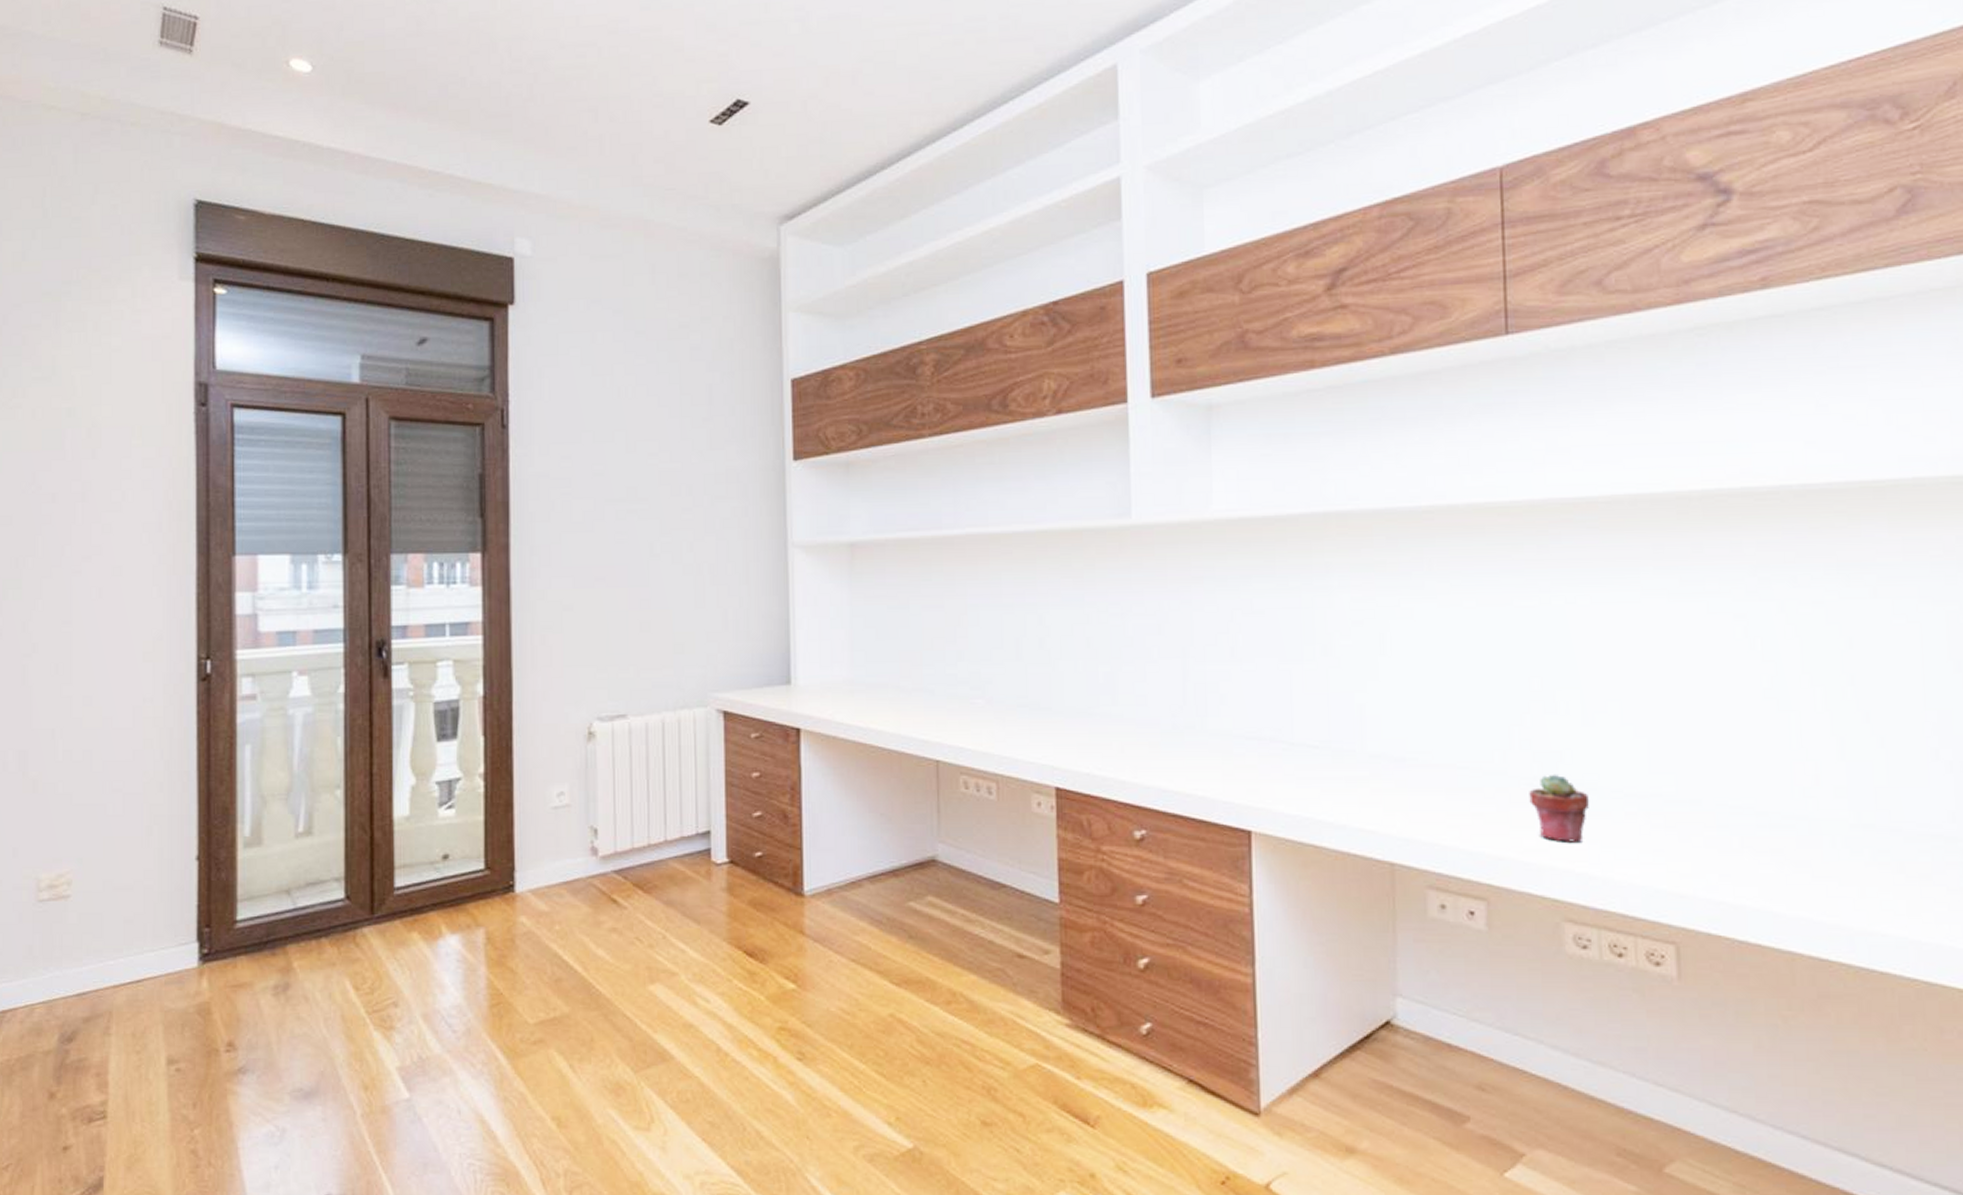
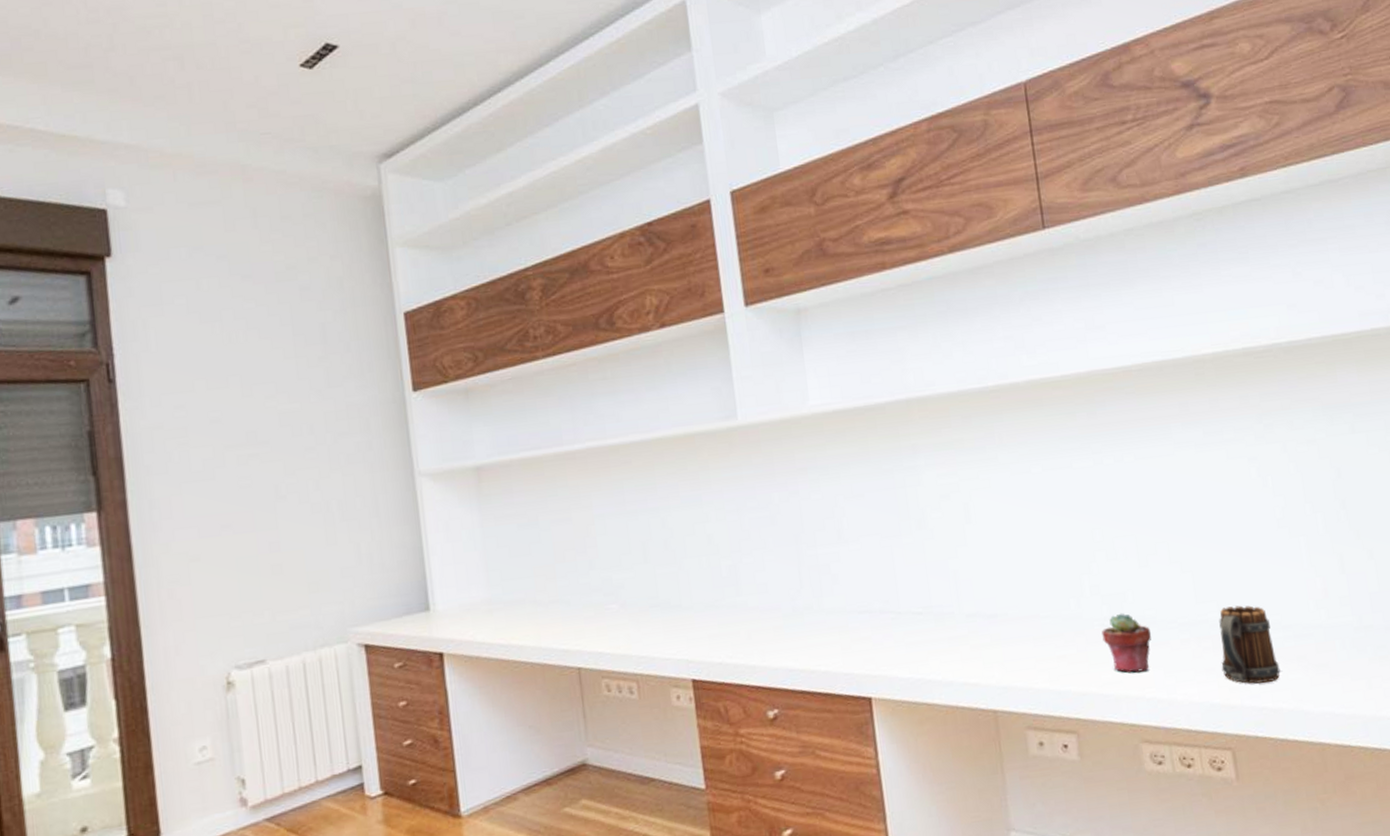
mug: none [1673,782,1748,875] -> present [1219,605,1281,685]

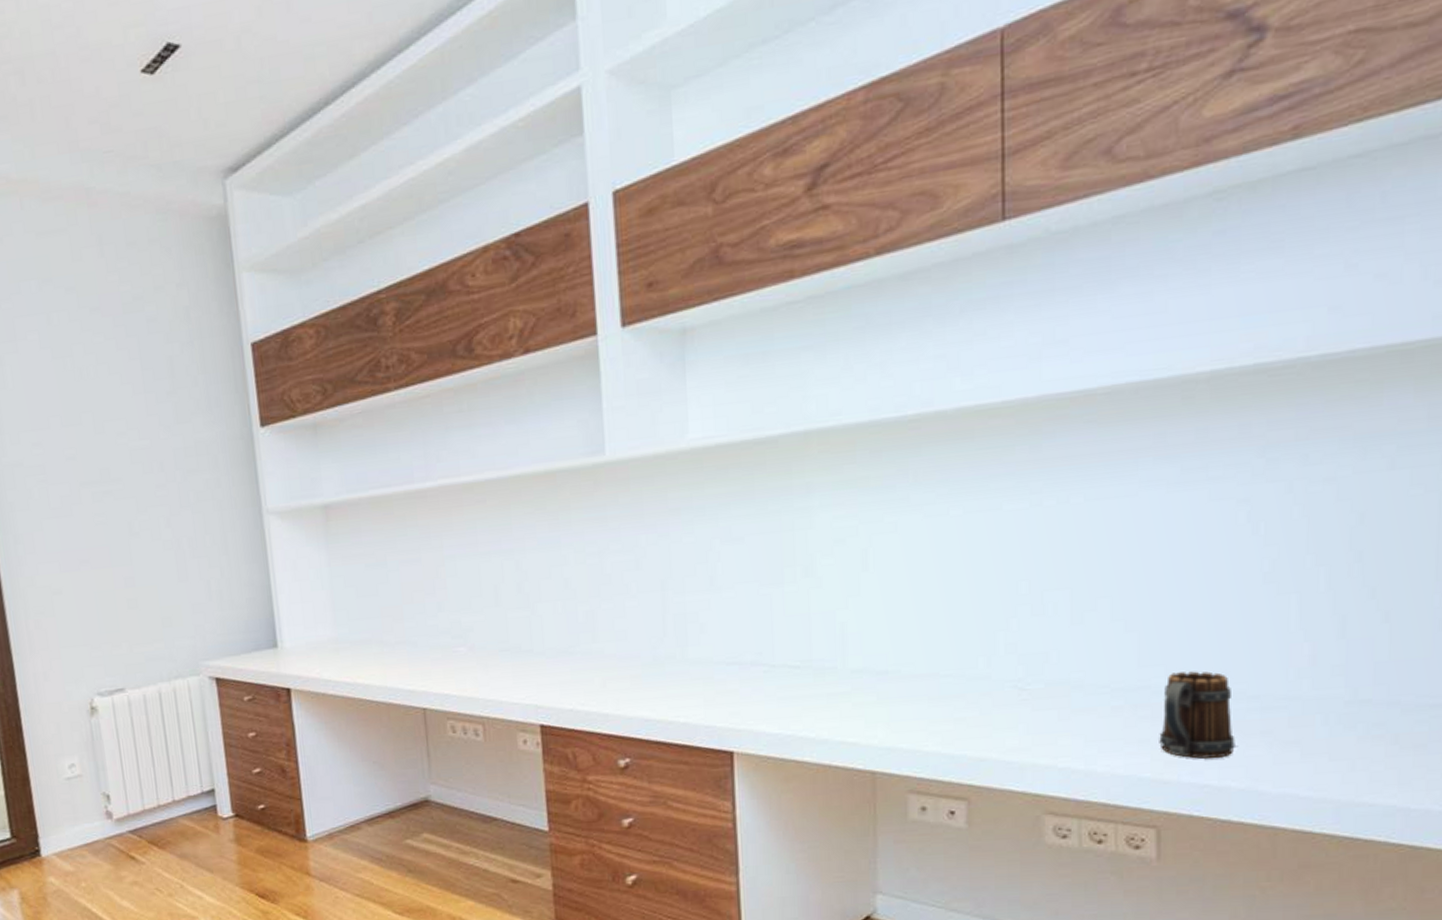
potted succulent: present [1101,613,1152,673] -> none [1013,674,1076,740]

